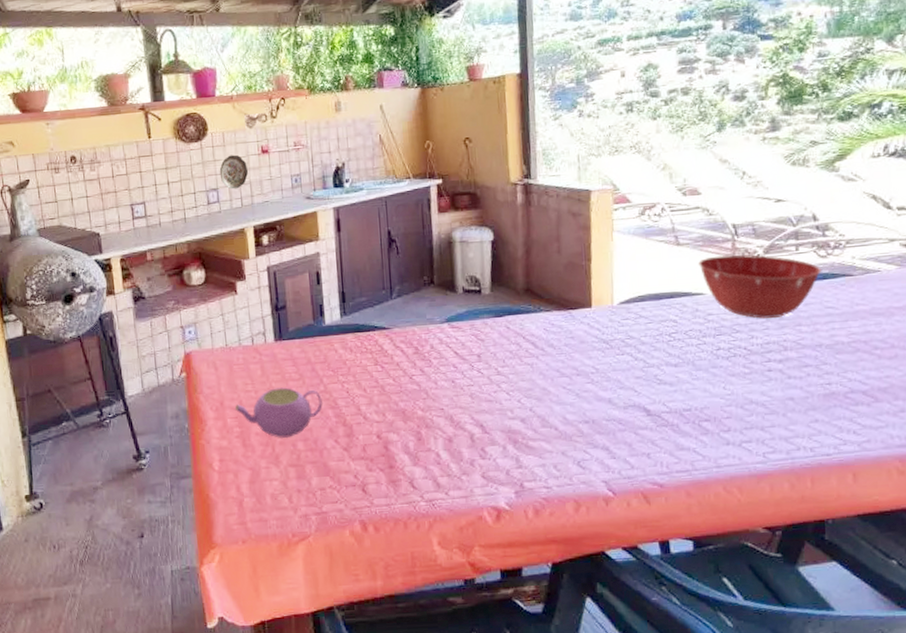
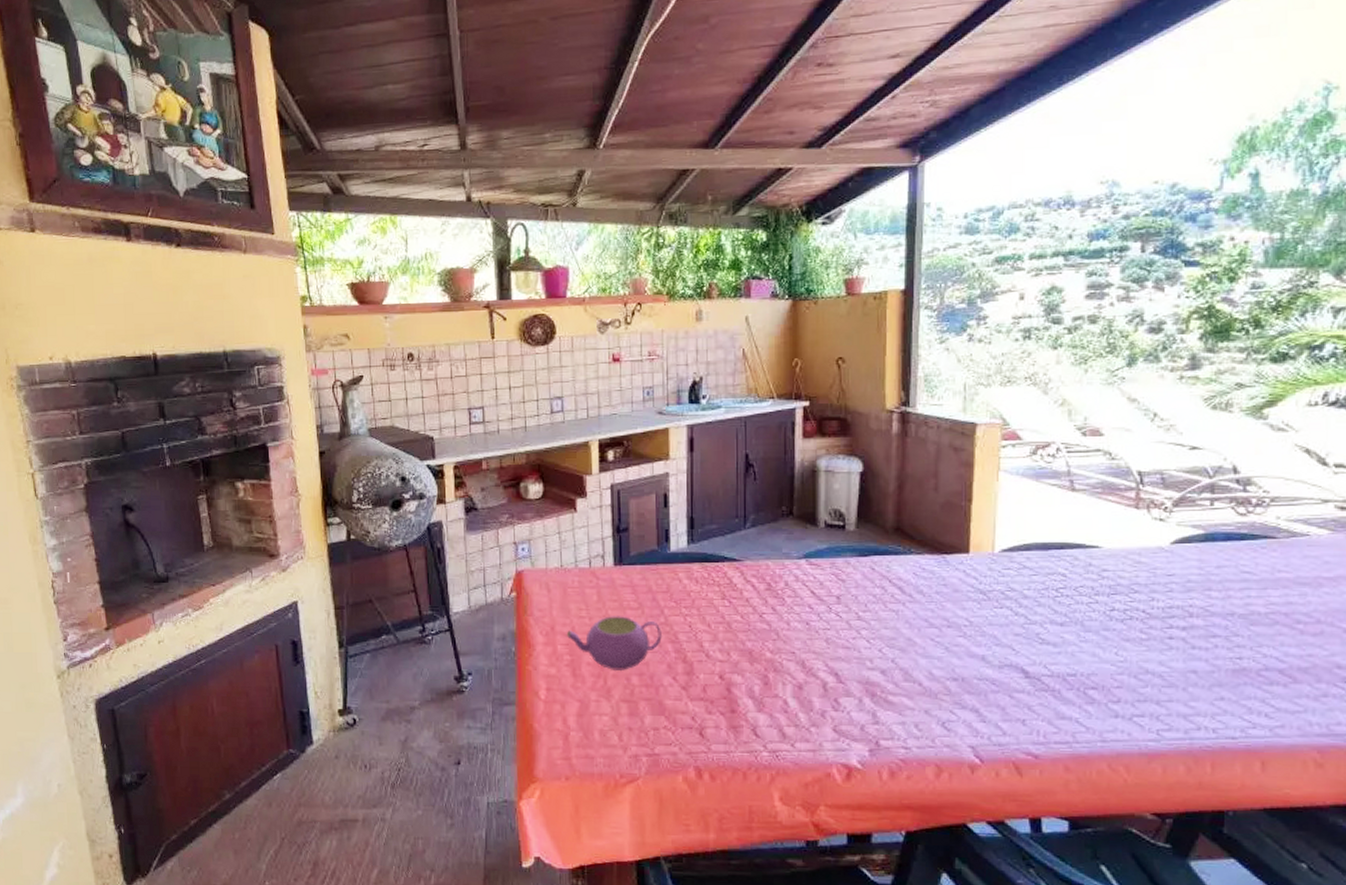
decorative plate: present [219,154,248,190] -> none [565,361,596,399]
mixing bowl: present [698,255,821,319] -> none [1096,505,1239,579]

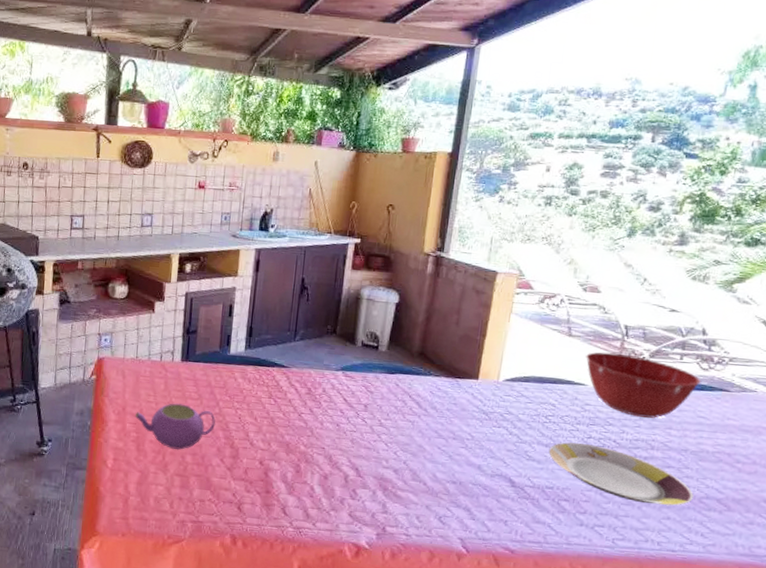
plate: none [1065,618,1249,684] -> present [548,442,693,506]
mixing bowl: none [1096,505,1239,579] -> present [586,352,701,418]

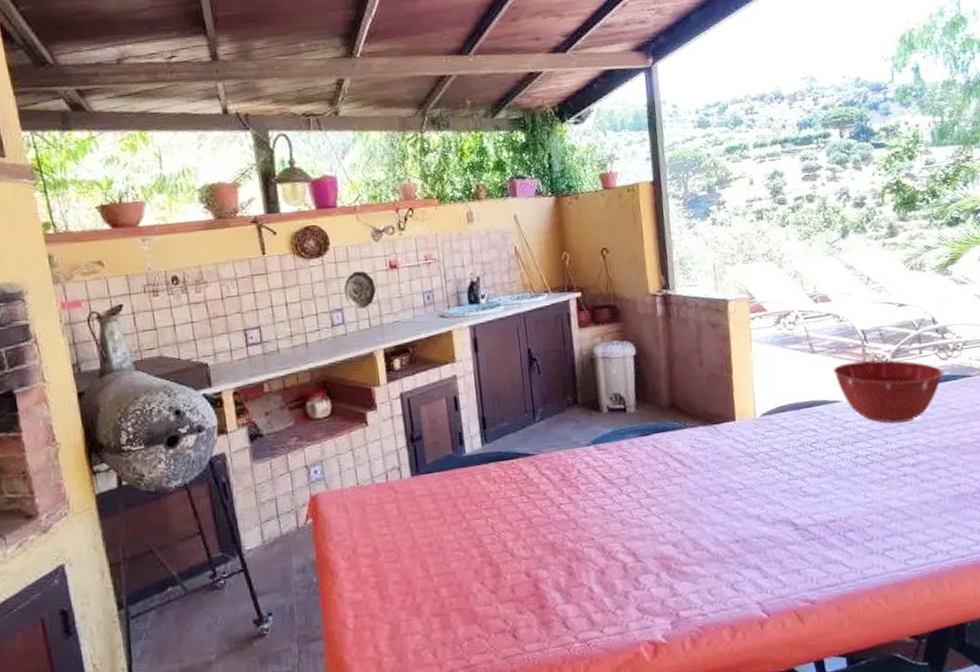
teapot: present [134,403,216,451] -> none [369,527,467,586]
decorative plate: none [156,185,183,217] -> present [343,271,376,310]
plate: present [548,442,693,506] -> none [822,463,967,514]

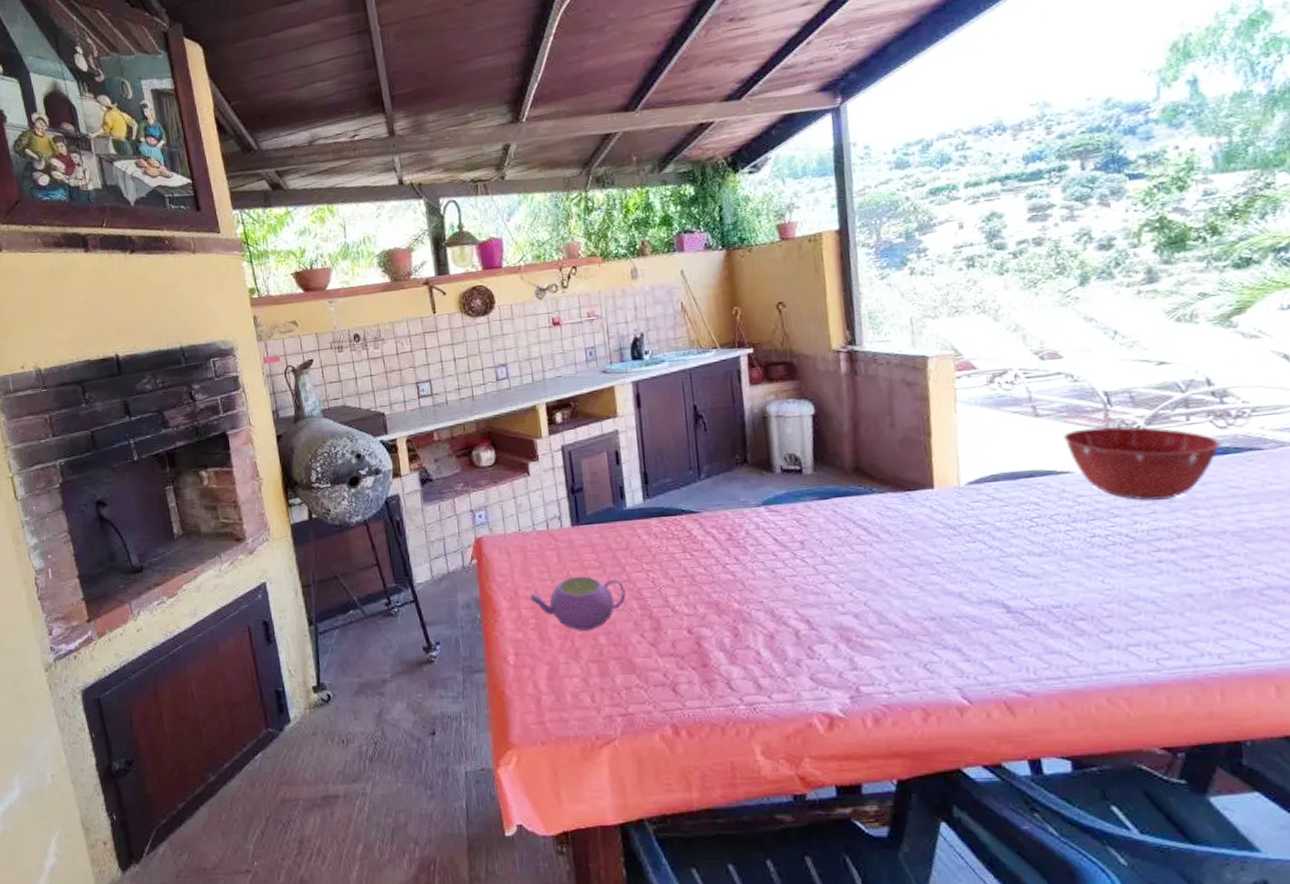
decorative plate: present [343,271,376,310] -> none [508,328,539,365]
teapot: none [369,527,467,586] -> present [529,576,627,632]

